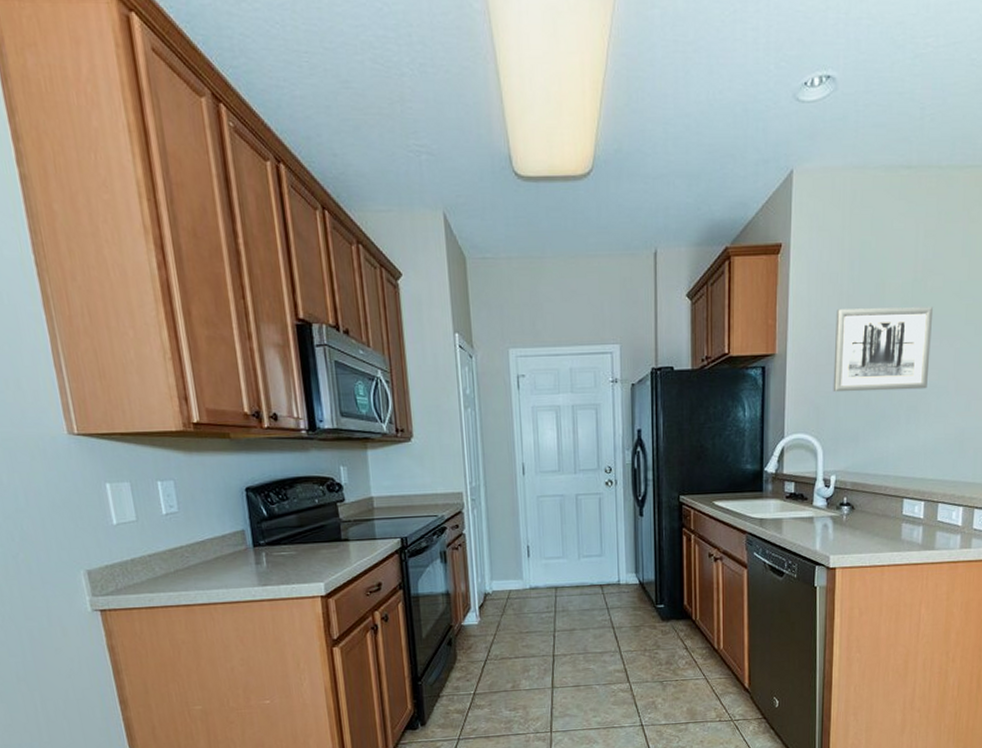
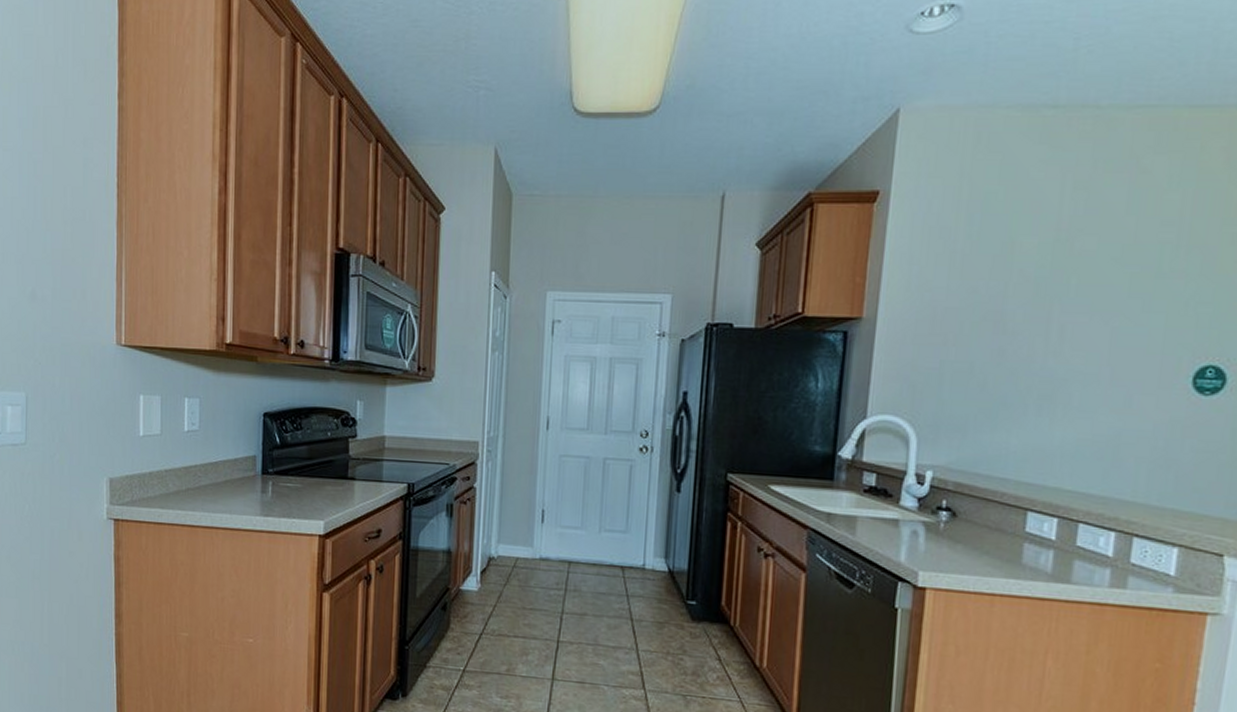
wall art: present [833,307,933,393] -> none [935,270,1081,375]

